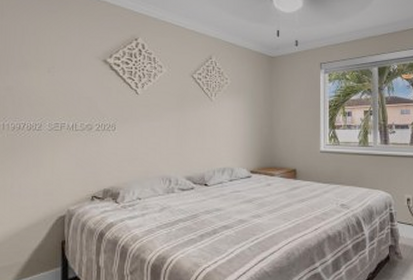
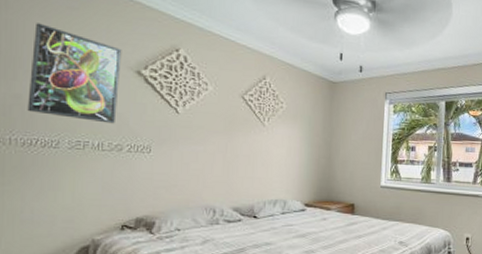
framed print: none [17,26,91,107] -> present [27,23,122,124]

